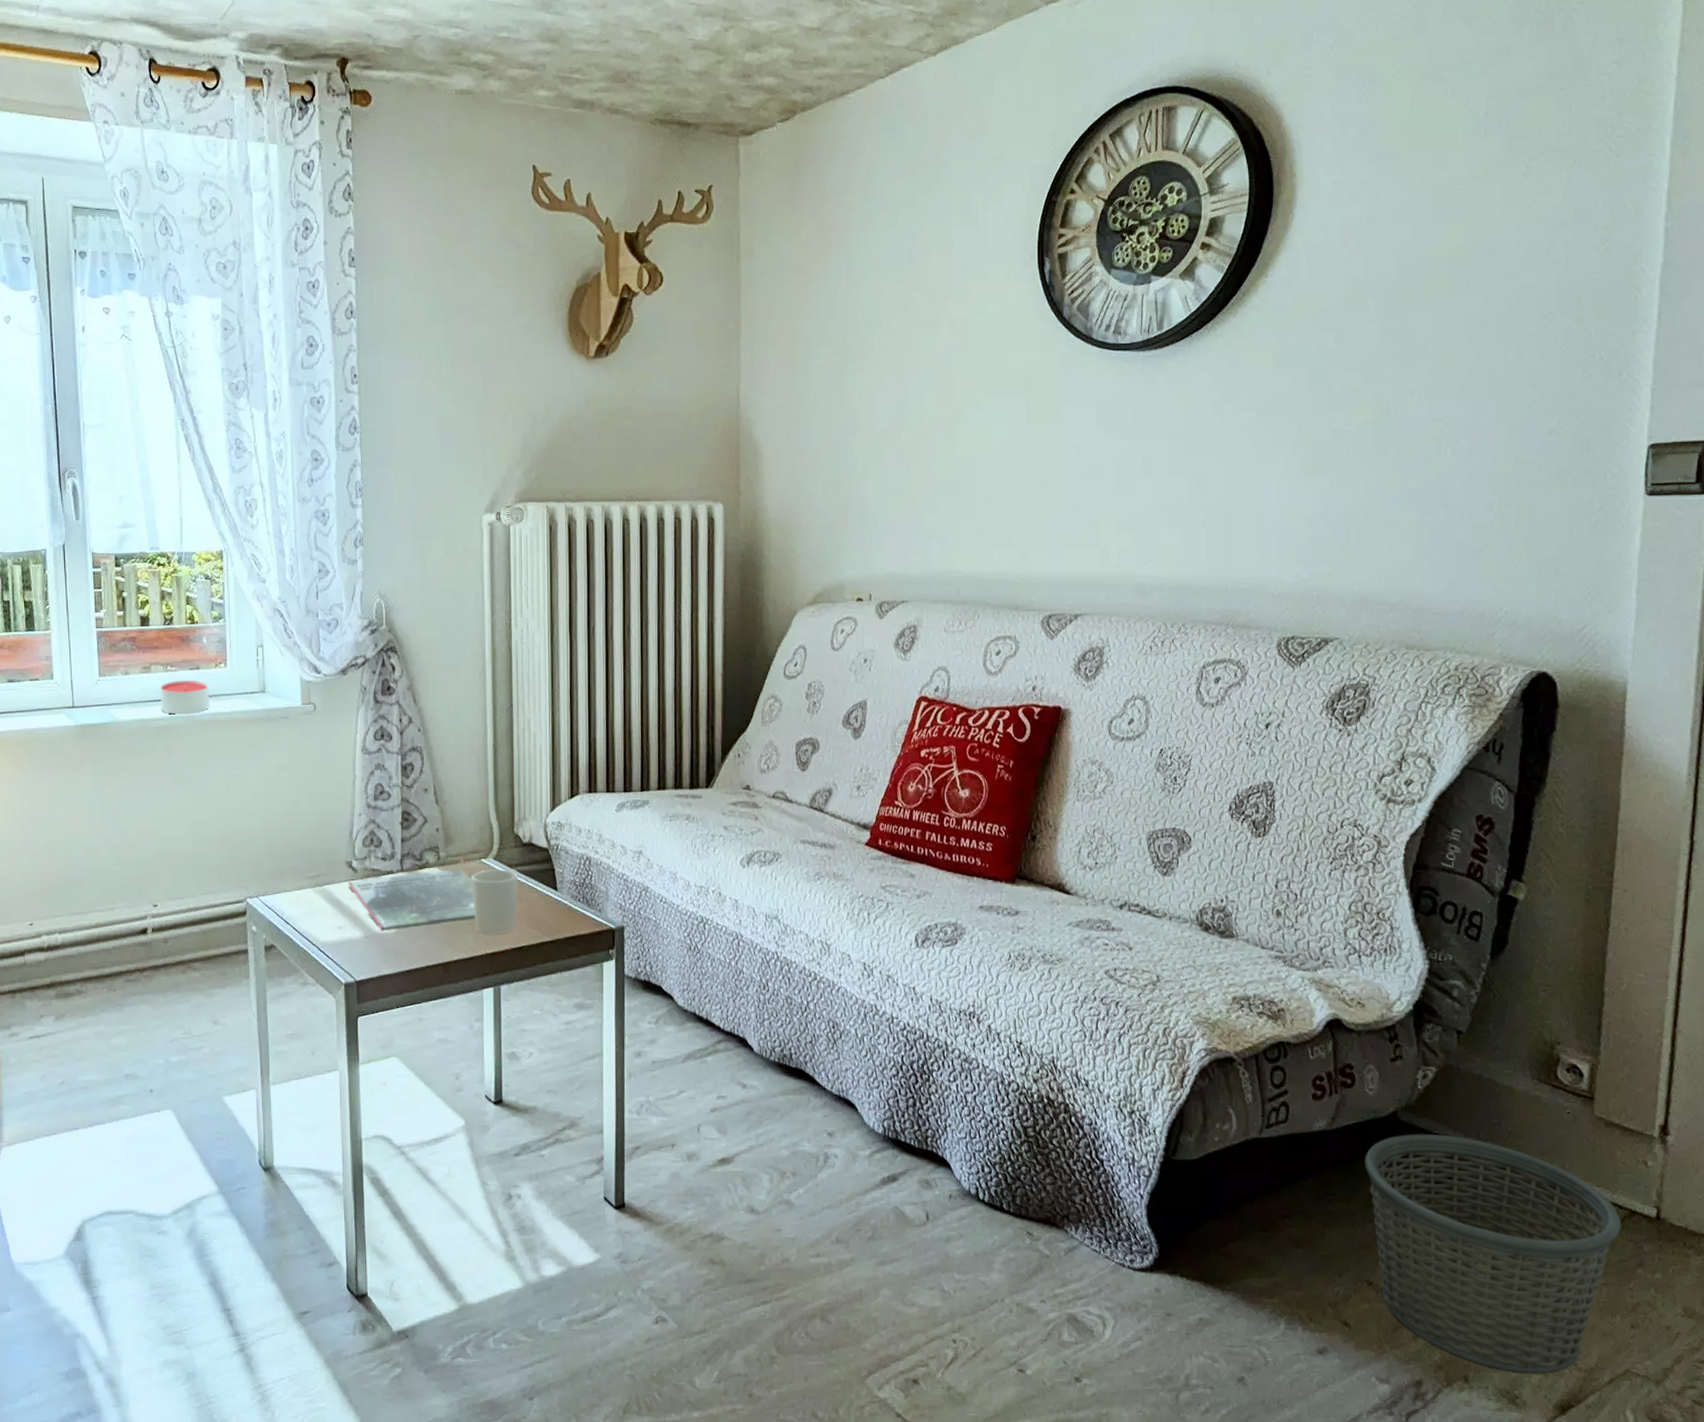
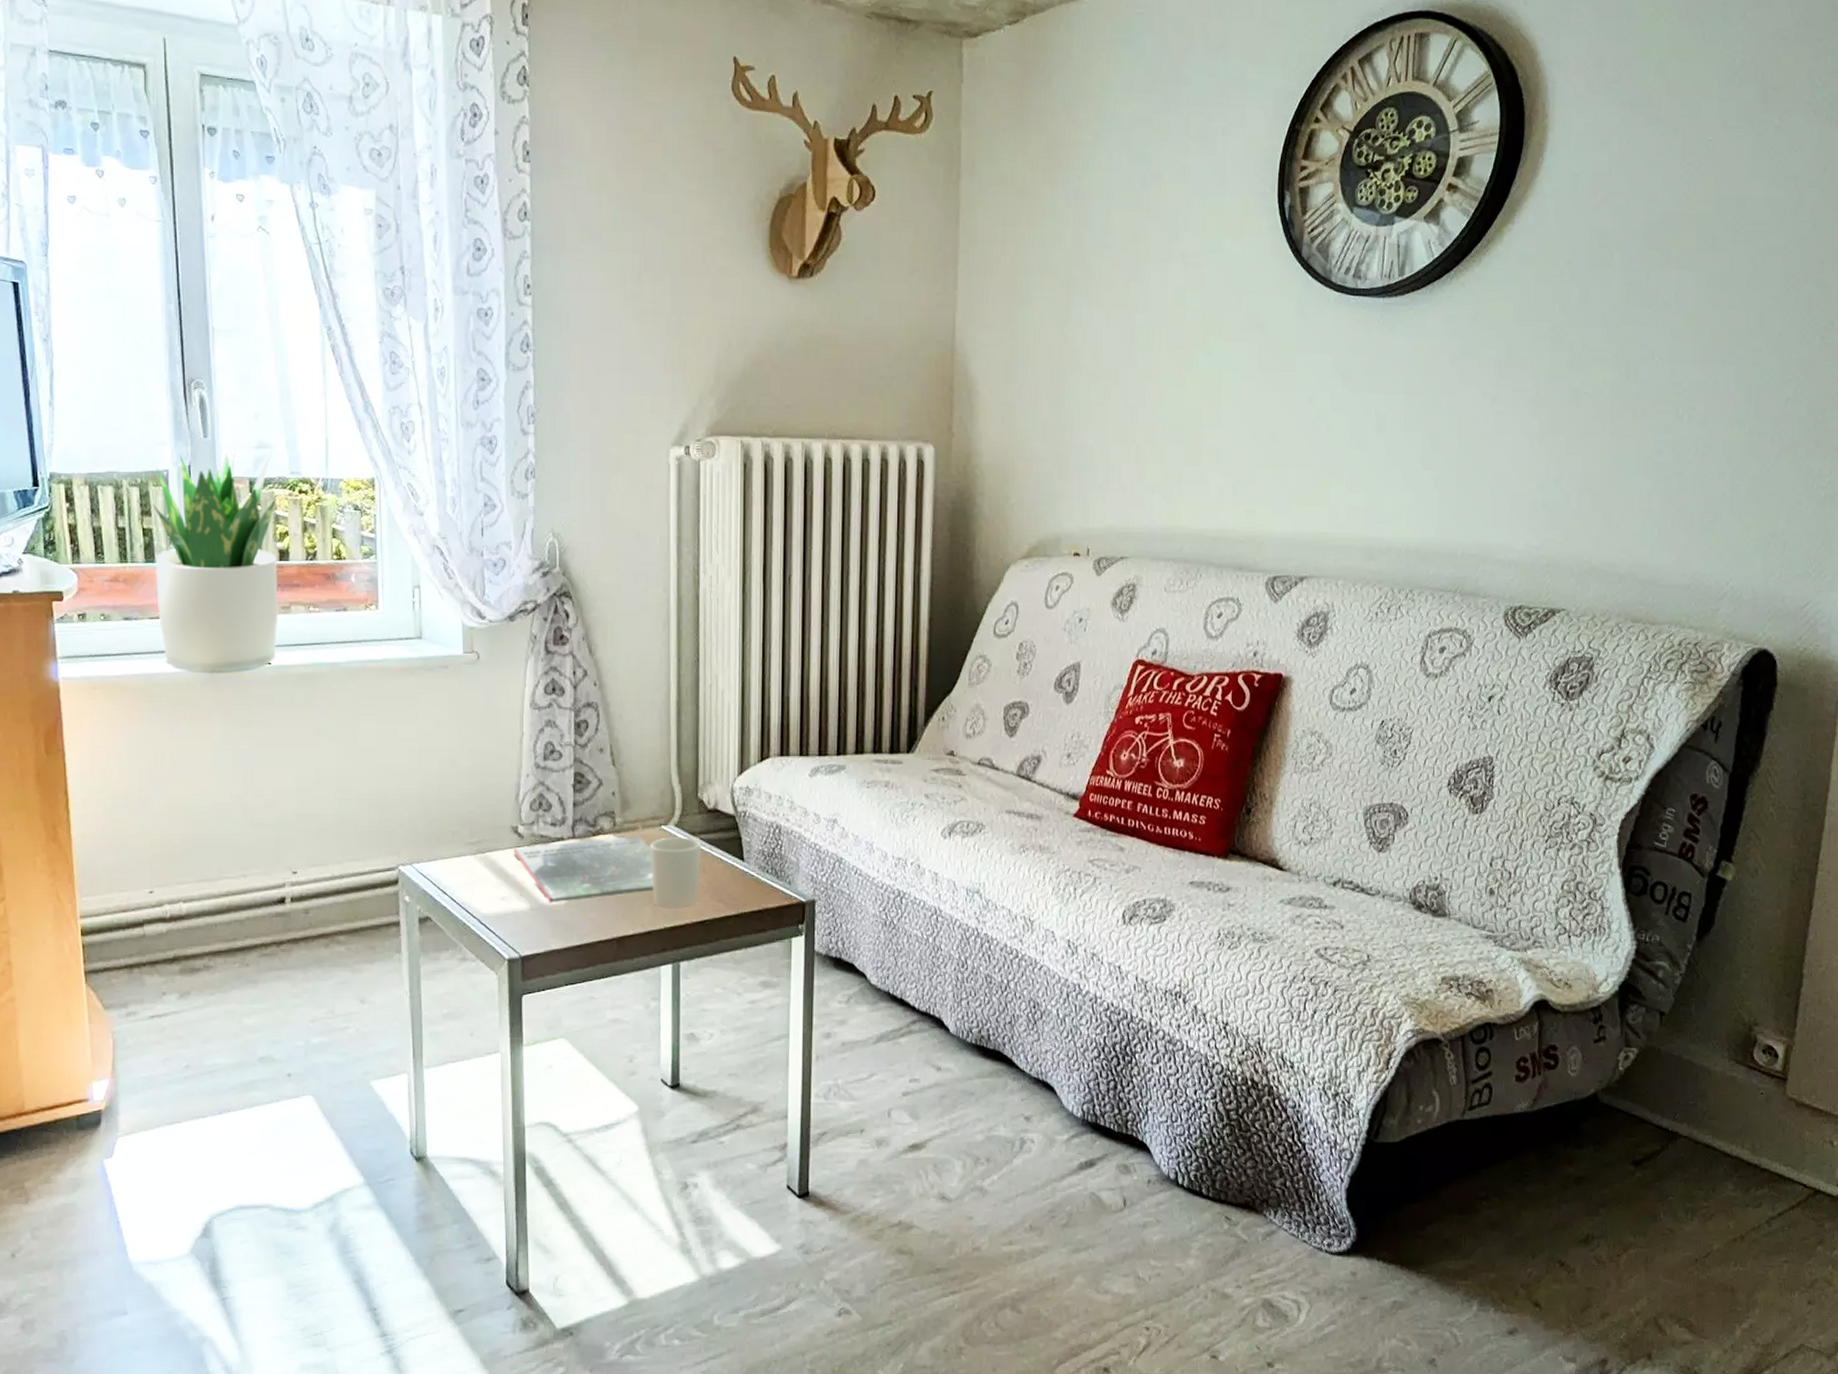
planter: none [32,526,140,728] -> present [151,446,279,674]
candle: present [161,680,209,715] -> none [302,622,358,661]
basket: present [1364,1134,1621,1374] -> none [1563,1115,1805,1350]

